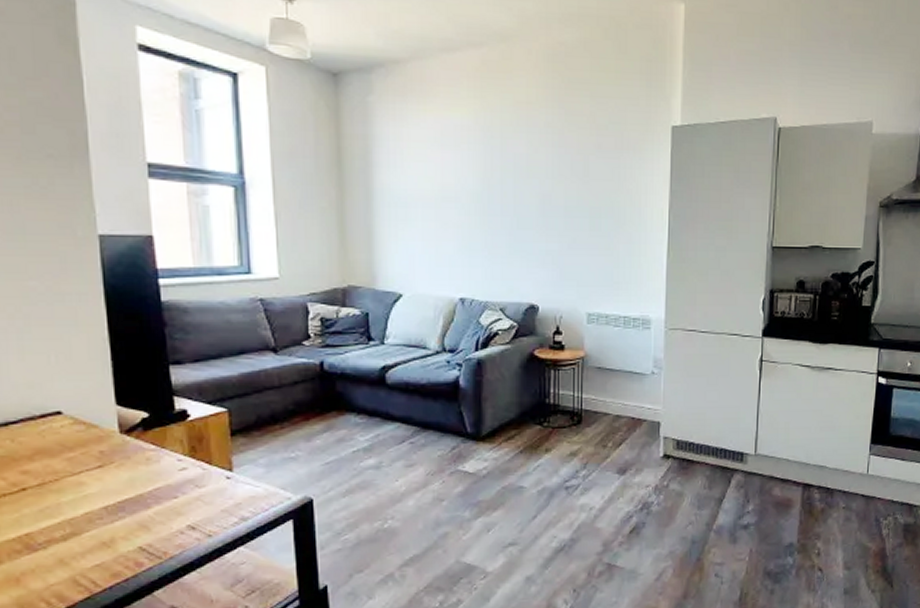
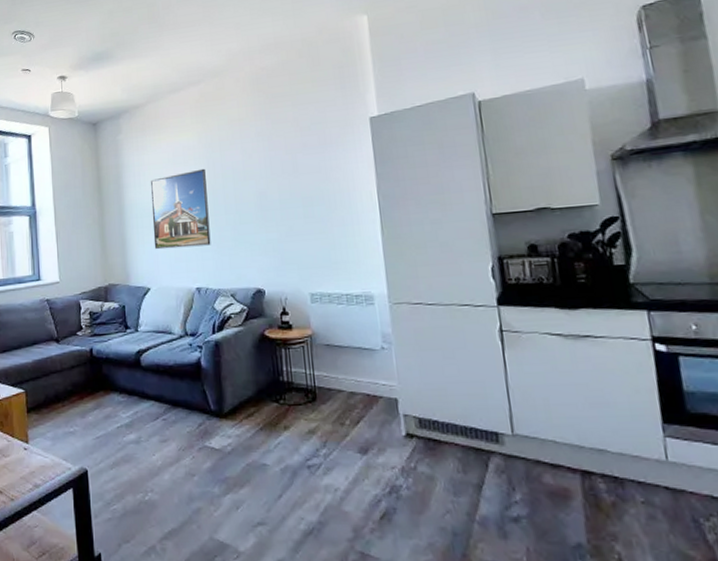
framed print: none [409,156,481,250] -> present [150,168,211,250]

